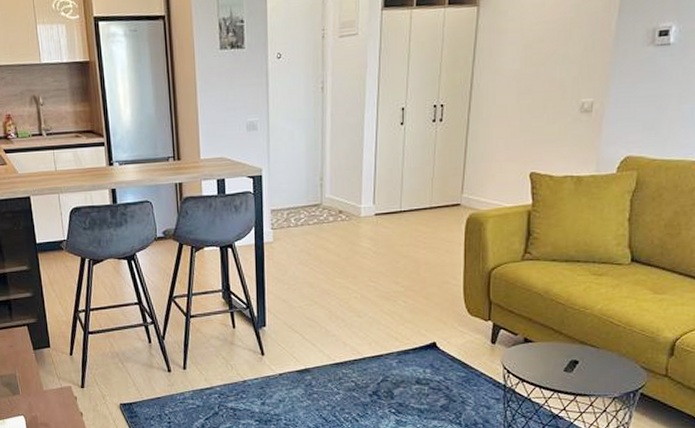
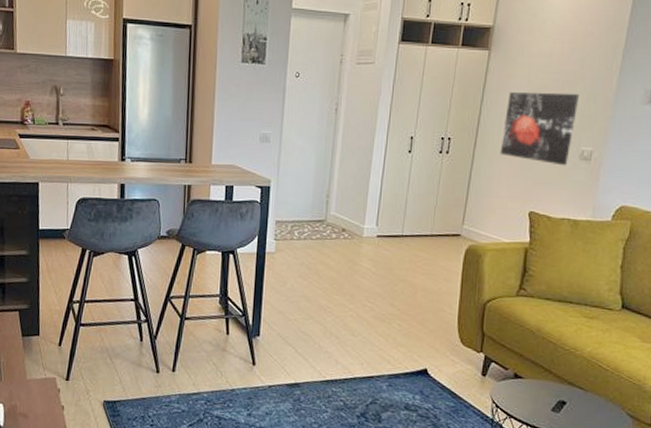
wall art: none [496,42,577,121] -> present [500,92,580,166]

